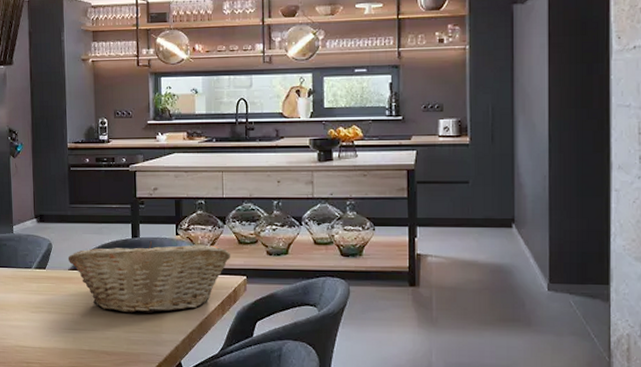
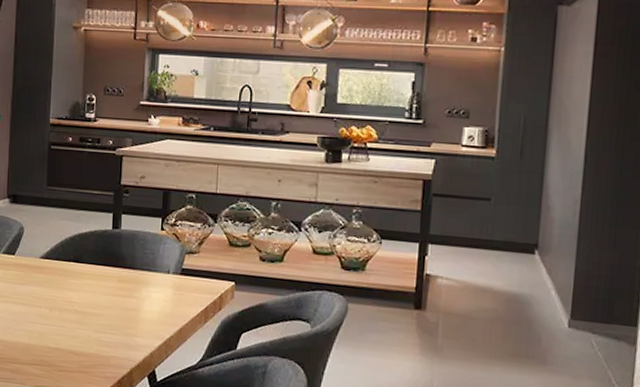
fruit basket: present [68,241,231,313] -> none [40,234,220,314]

